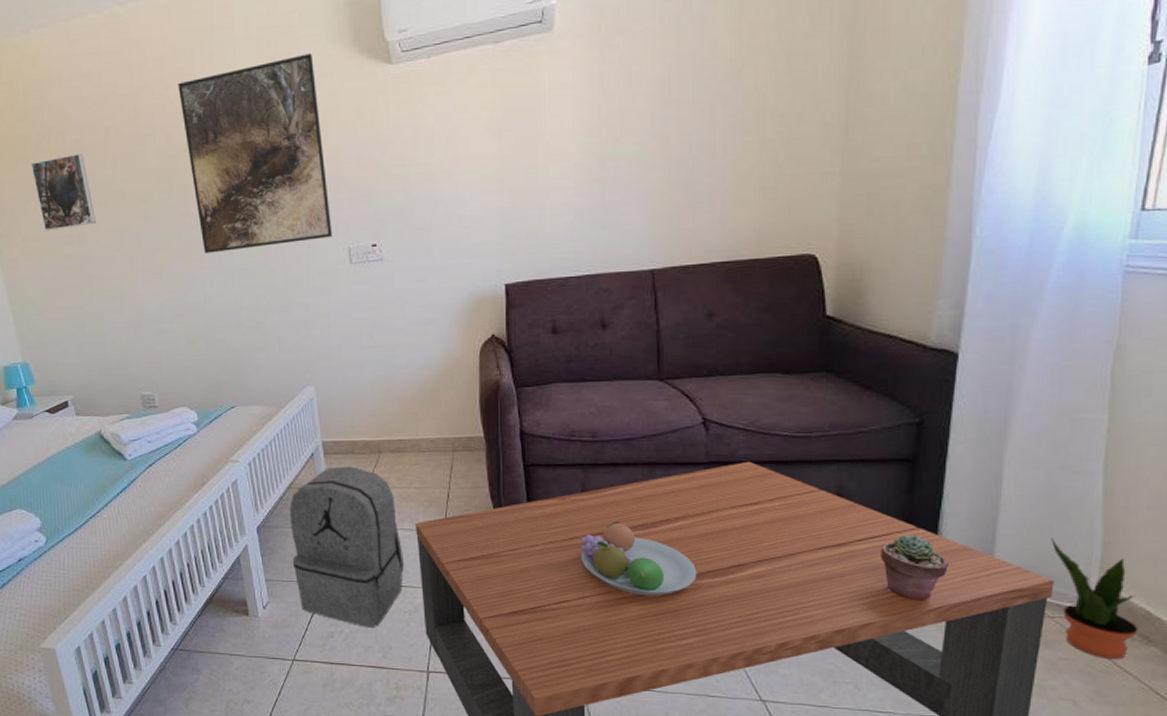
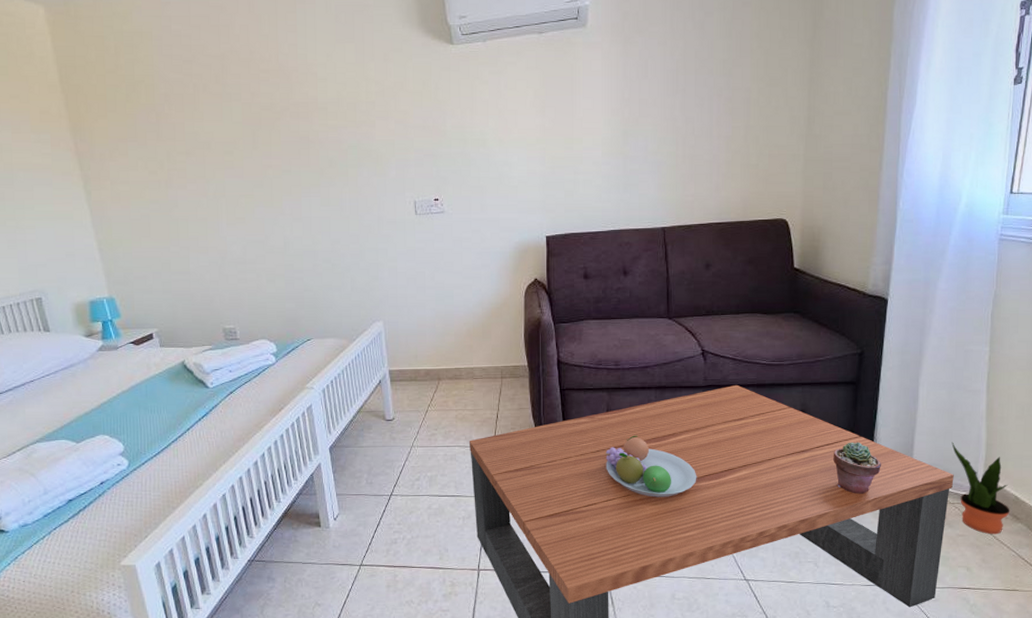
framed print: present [31,153,96,231] -> none [120,106,183,176]
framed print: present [178,54,333,253] -> none [263,31,400,201]
backpack: present [289,466,404,629] -> none [359,392,459,534]

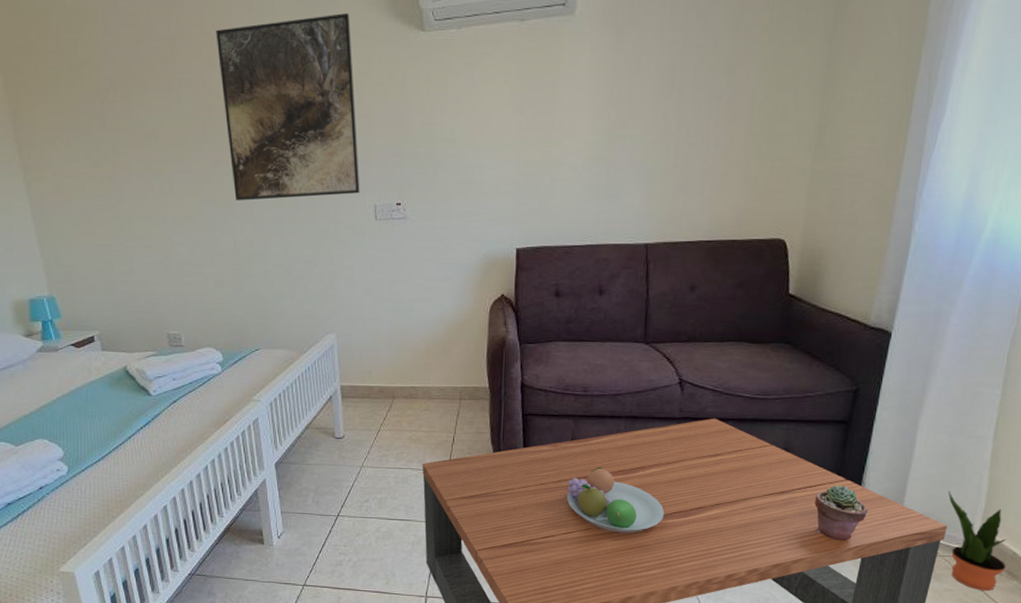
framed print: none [263,31,400,201] -> present [216,13,360,201]

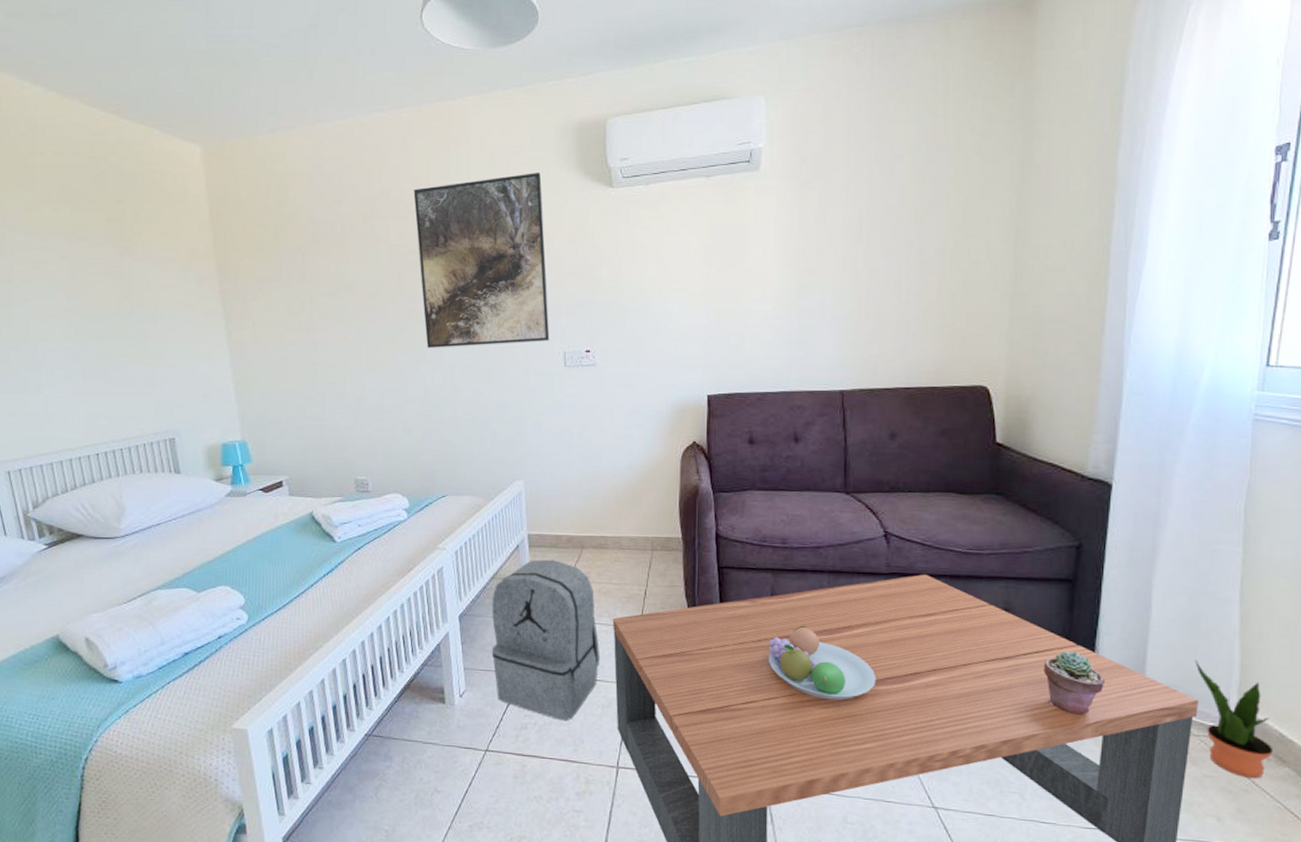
backpack: none [306,409,410,558] -> present [491,559,600,722]

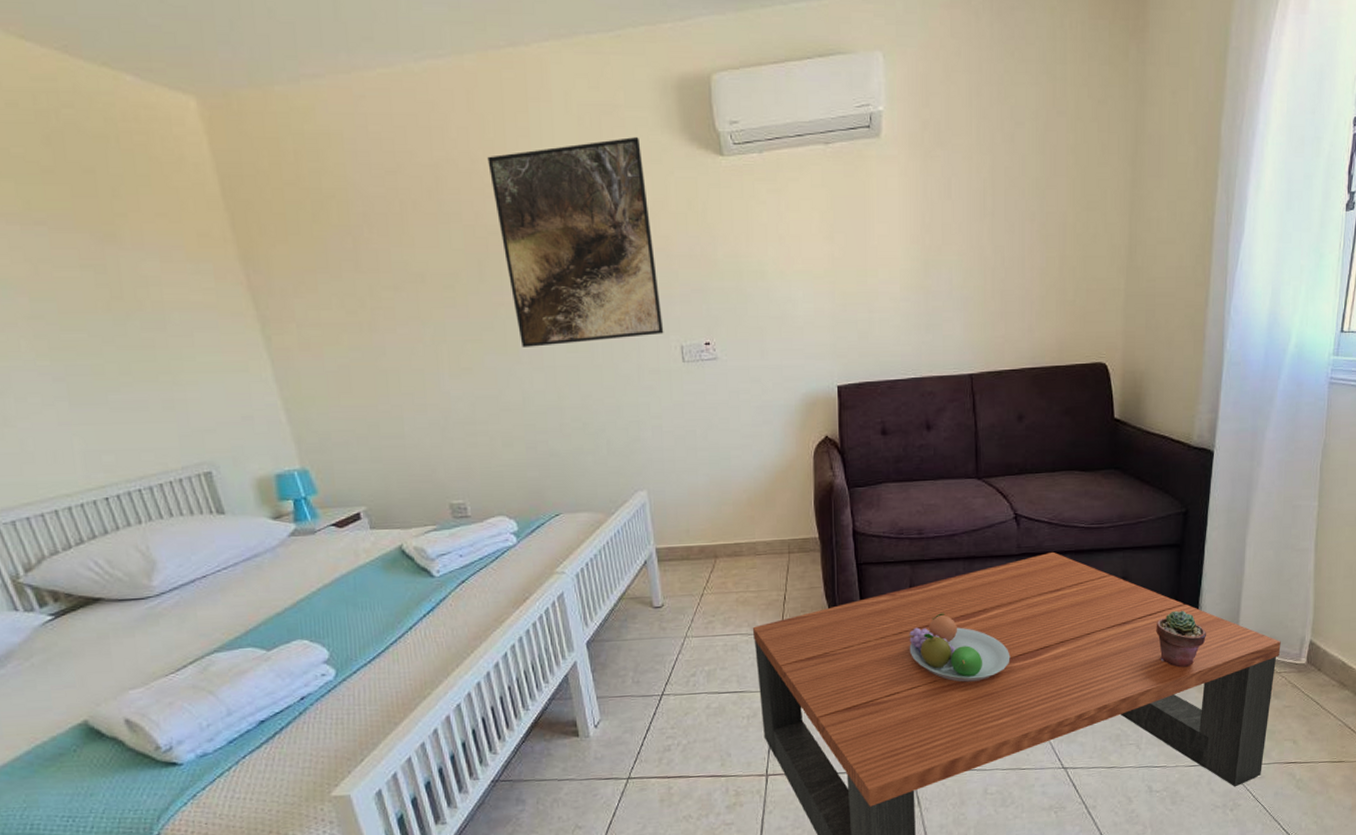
backpack: present [491,559,600,722] -> none [621,573,742,738]
potted plant: present [1195,660,1274,779] -> none [1279,606,1337,704]

